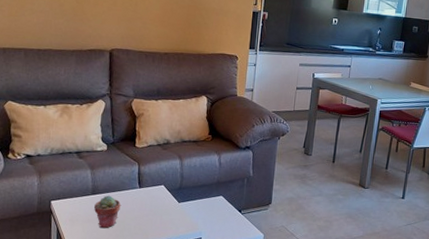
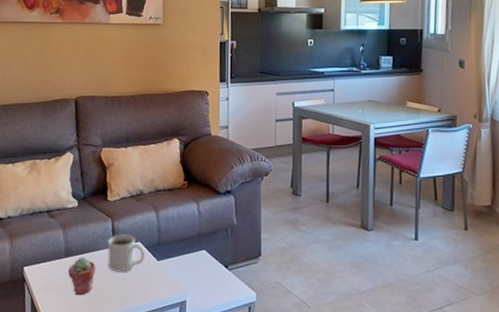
mug: none [132,178,168,211] -> present [107,235,145,272]

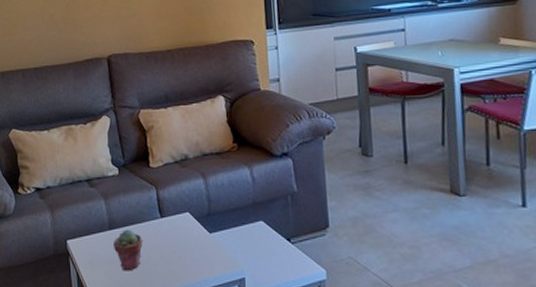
mug: present [107,235,145,272] -> none [153,204,195,246]

